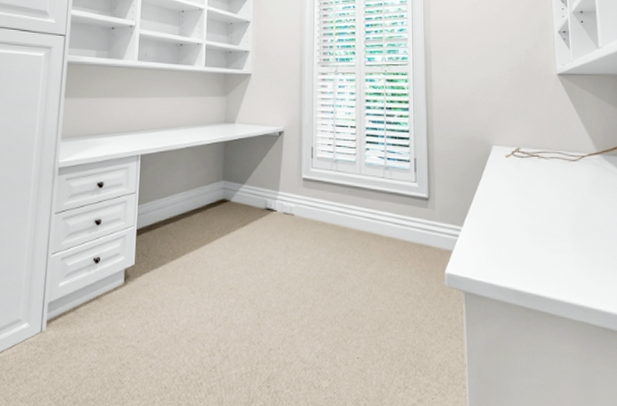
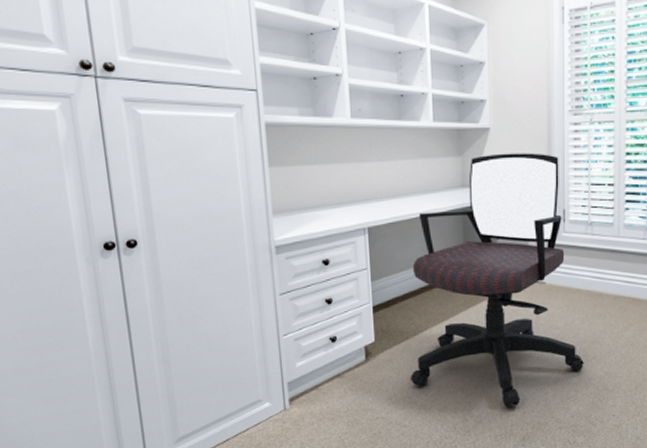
office chair: none [164,95,329,343] -> present [411,153,584,408]

